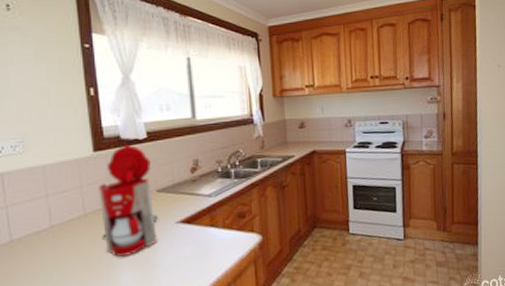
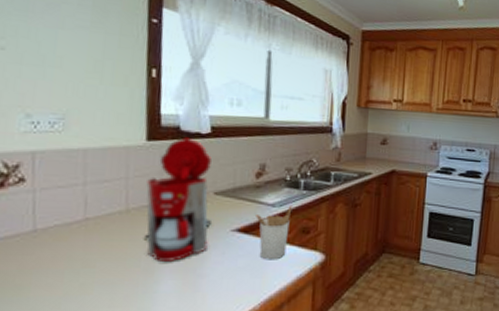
utensil holder: none [195,194,227,246] -> present [256,205,293,260]

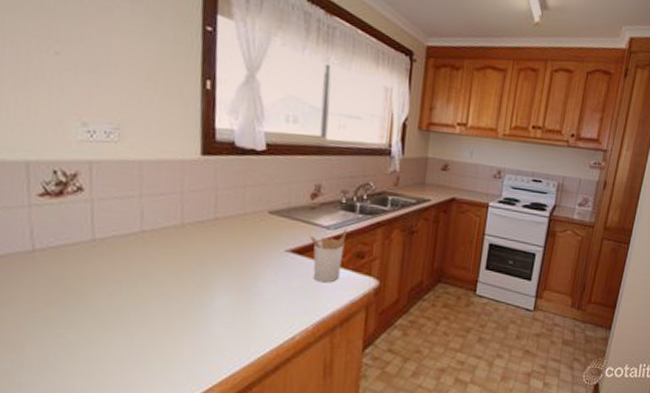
coffee maker: present [145,137,213,261] -> none [200,153,268,278]

